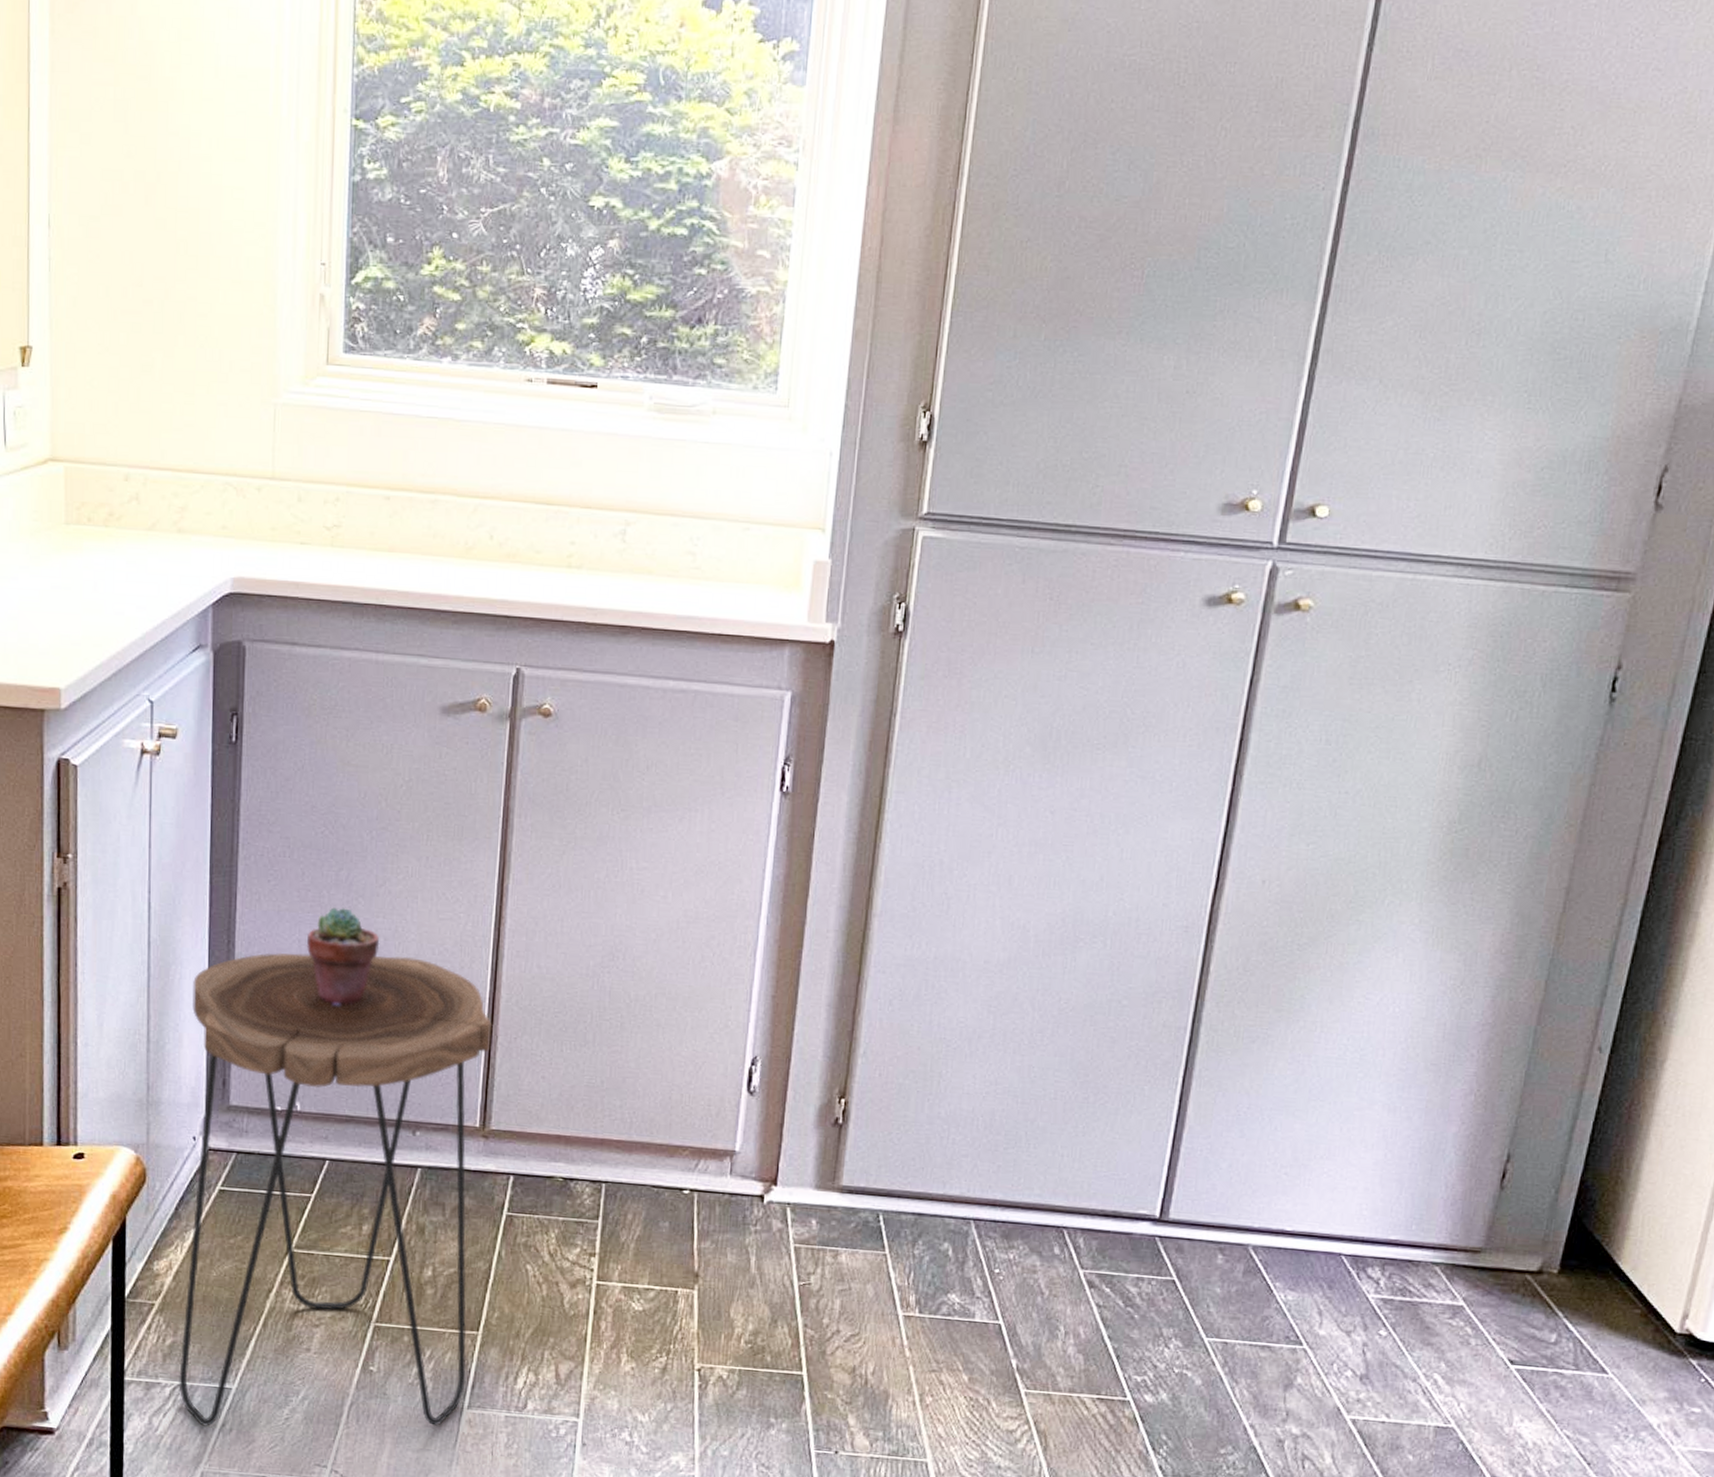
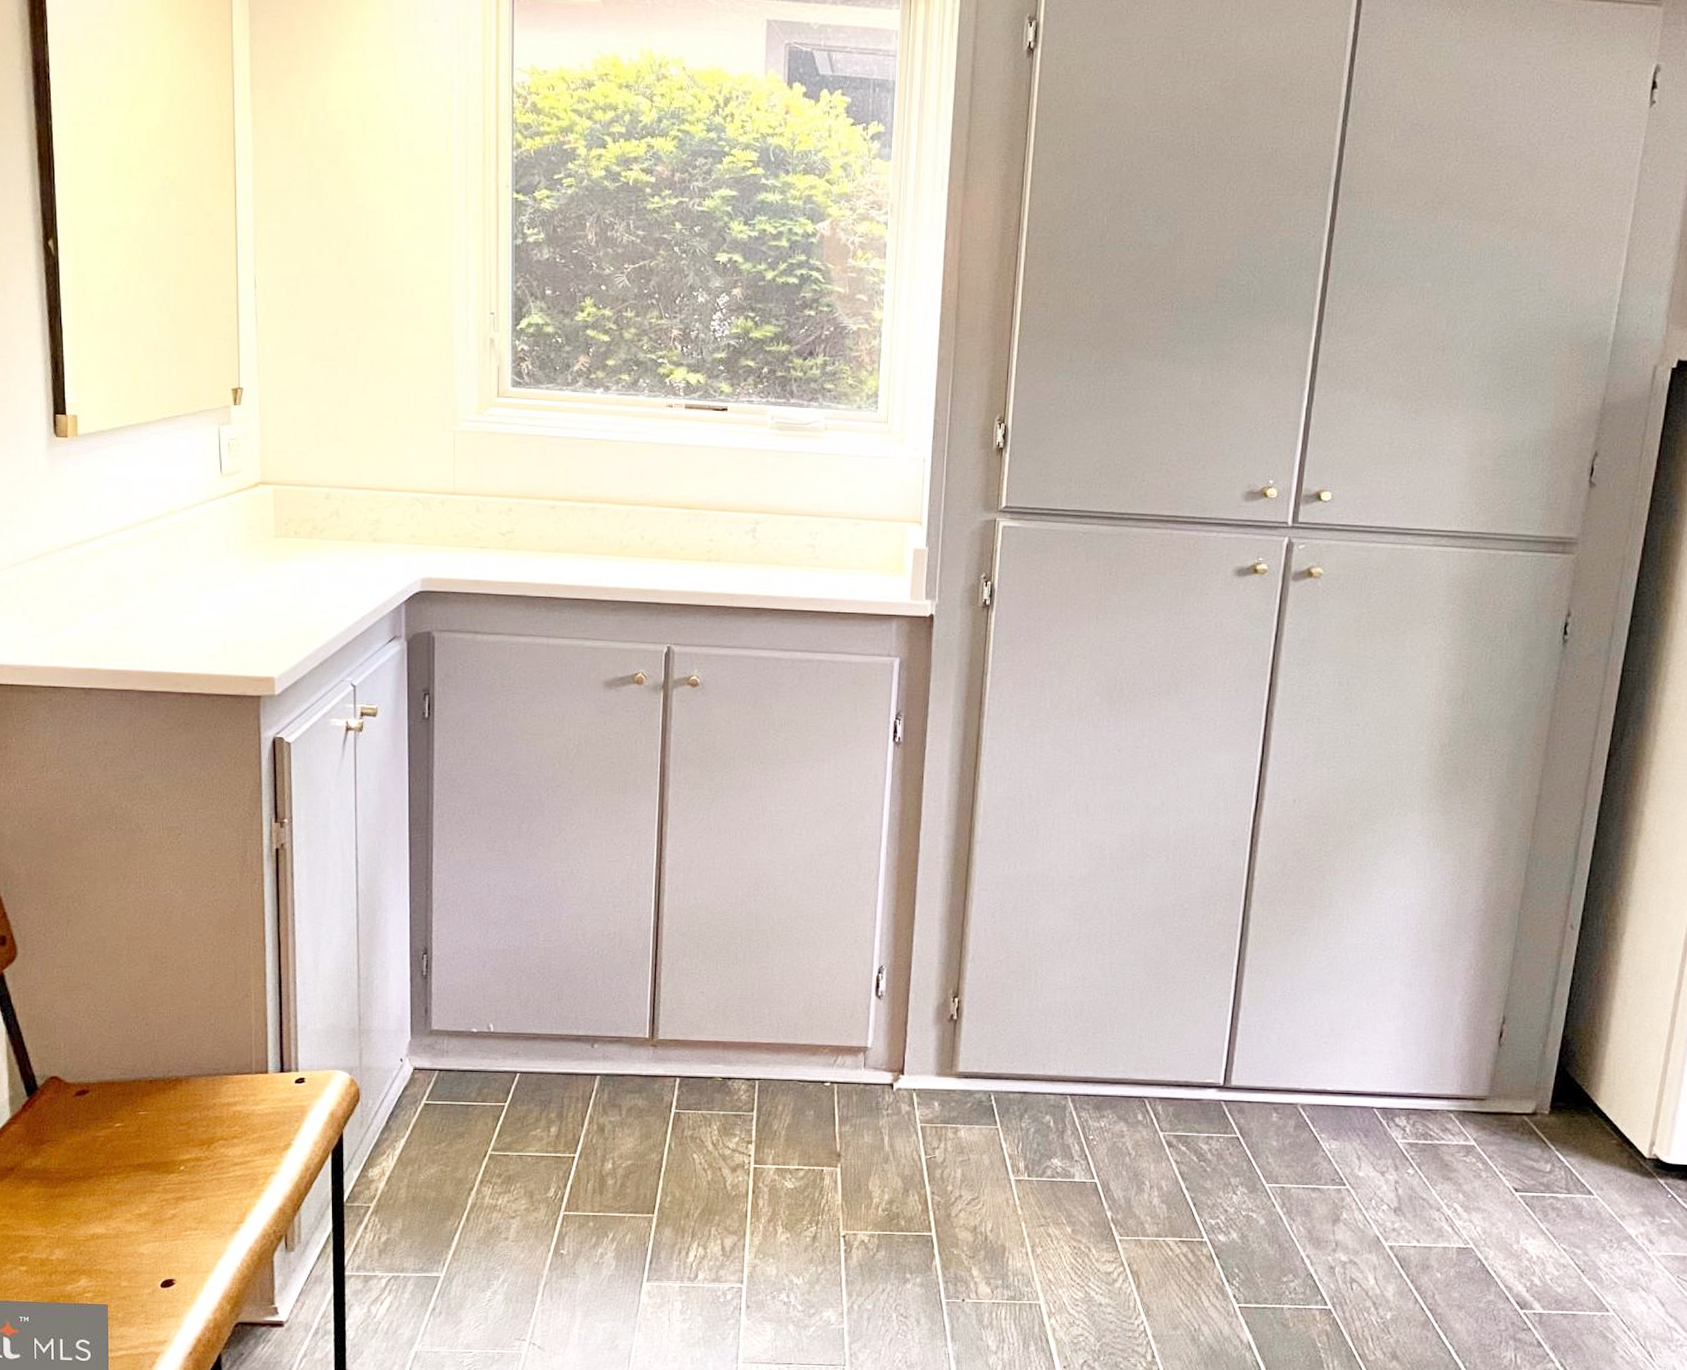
side table: present [179,952,493,1426] -> none [393,894,657,1311]
potted succulent: present [306,907,380,1006] -> none [494,854,558,940]

